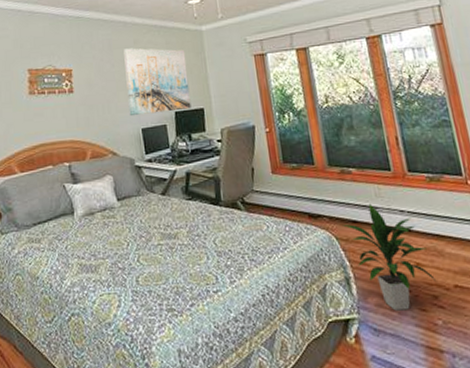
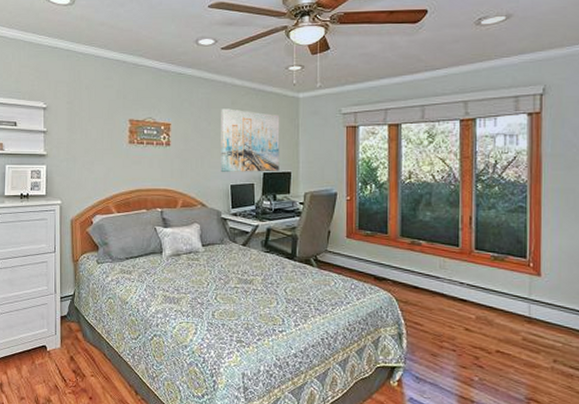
indoor plant: present [343,203,437,311] -> none [404,273,481,366]

